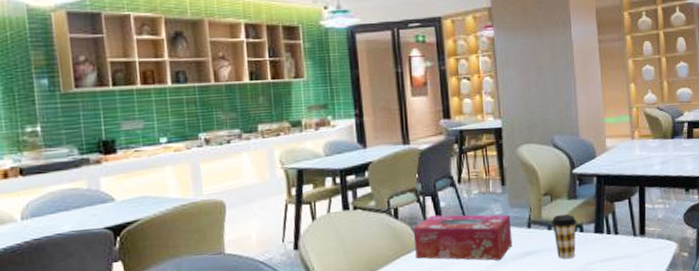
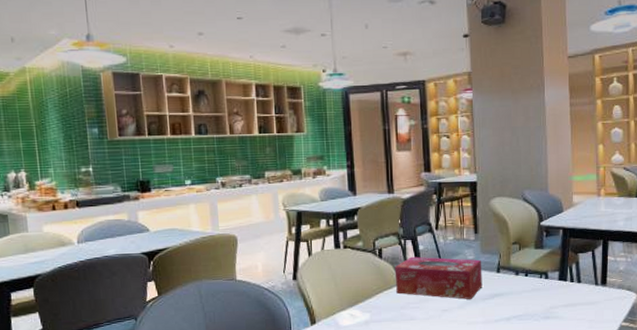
coffee cup: present [551,214,577,259] -> none [518,261,543,302]

